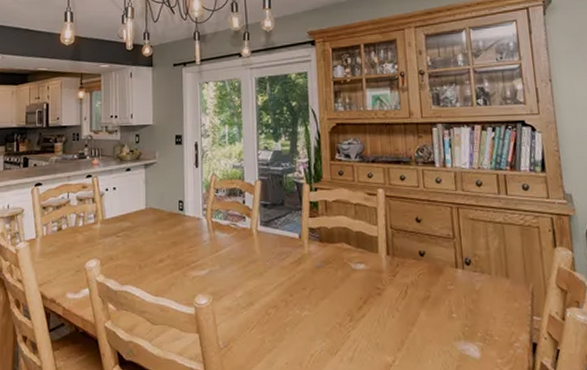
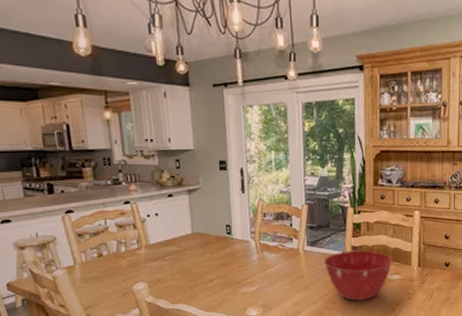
mixing bowl: none [278,232,355,294] -> present [323,250,392,301]

